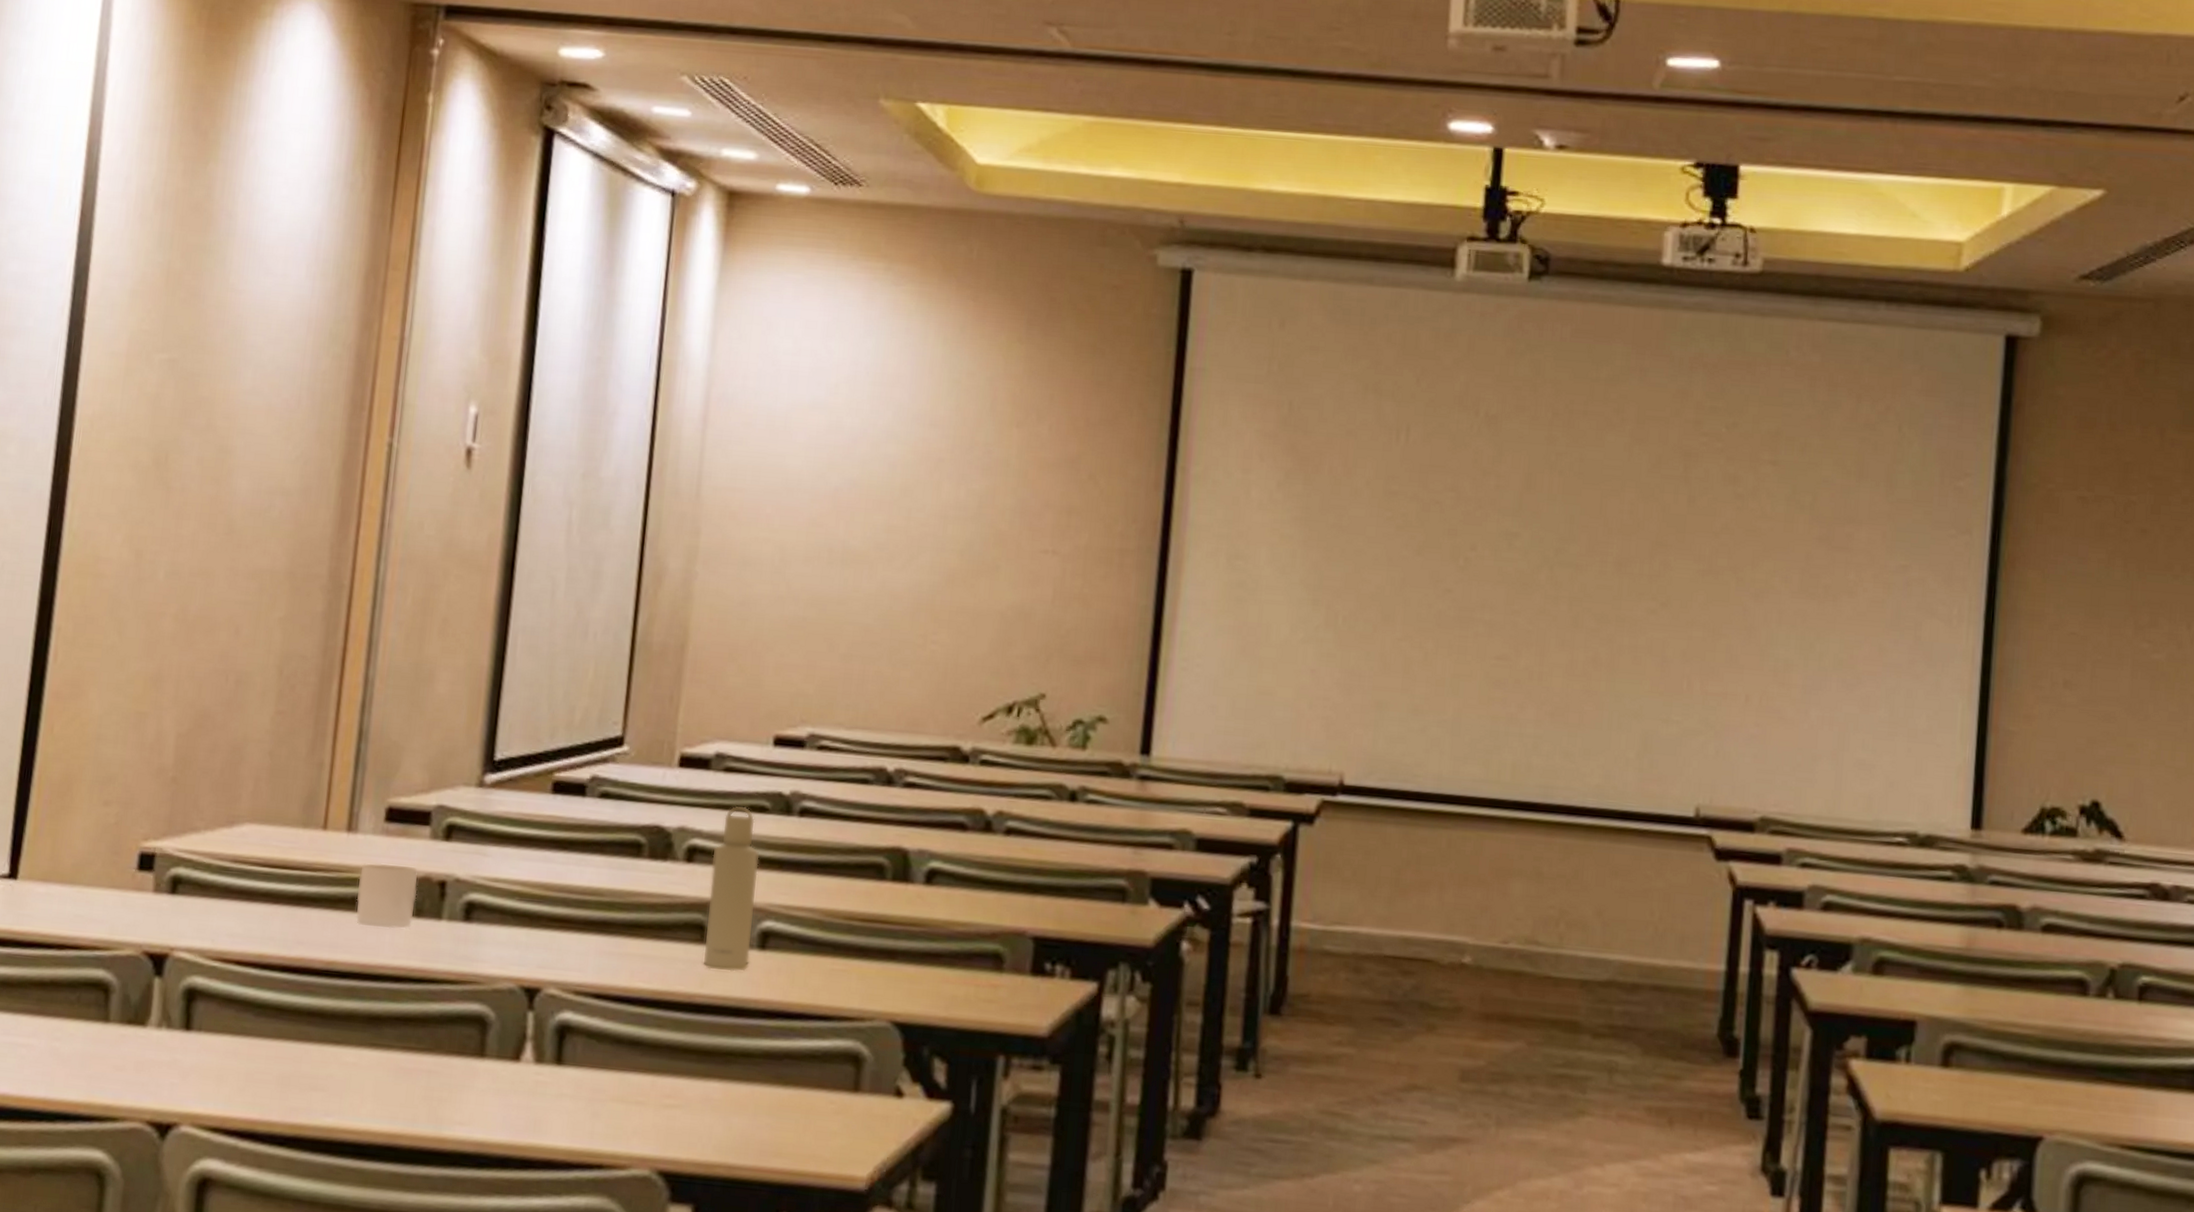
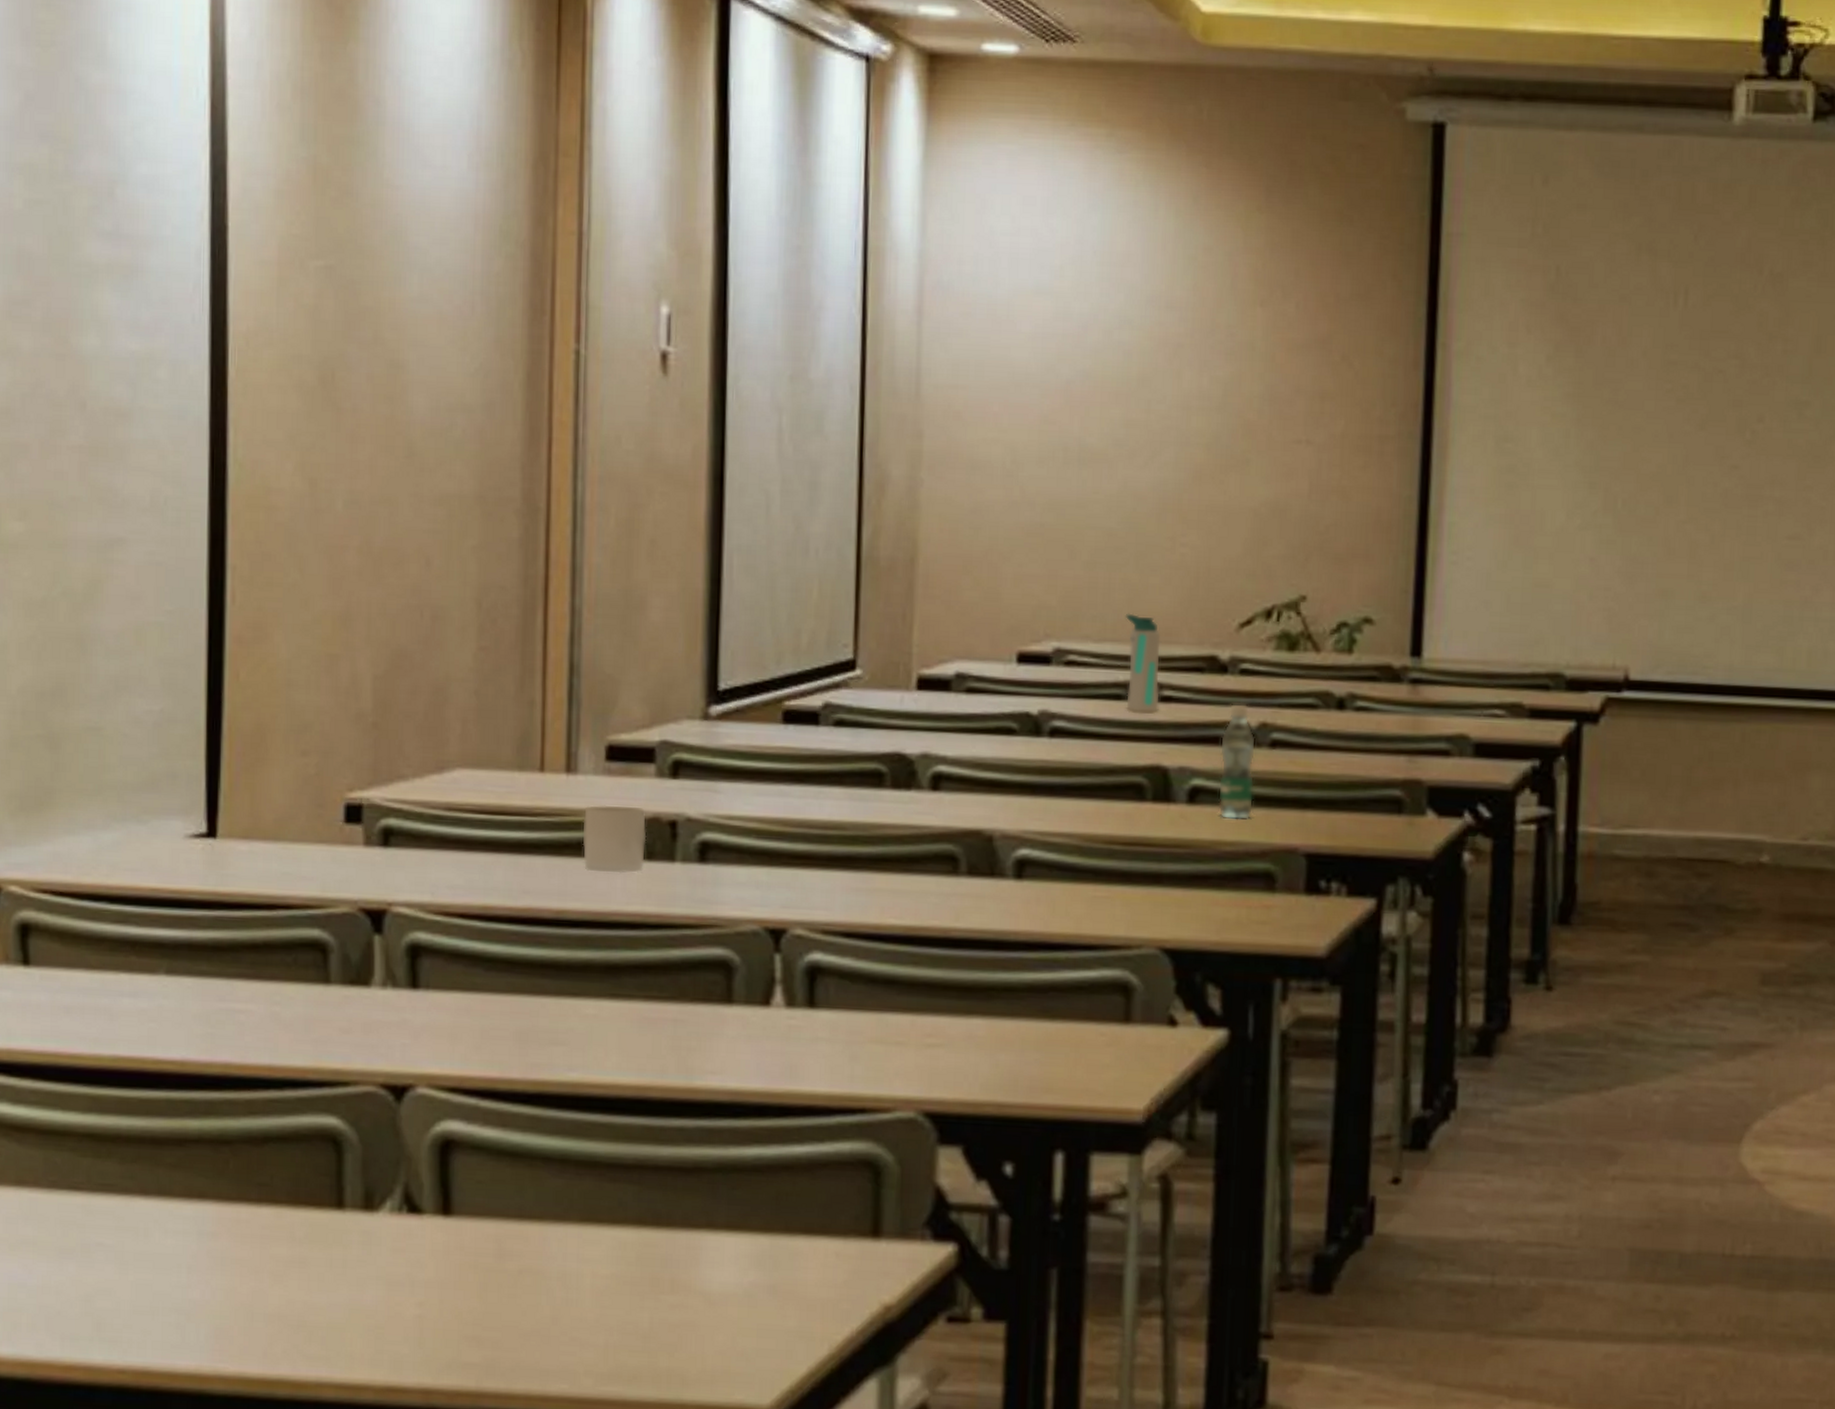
bottle: present [703,806,759,972] -> none [956,729,1010,903]
water bottle: none [872,703,908,800] -> present [1125,613,1161,715]
bottle: none [953,791,993,903] -> present [1217,703,1257,821]

